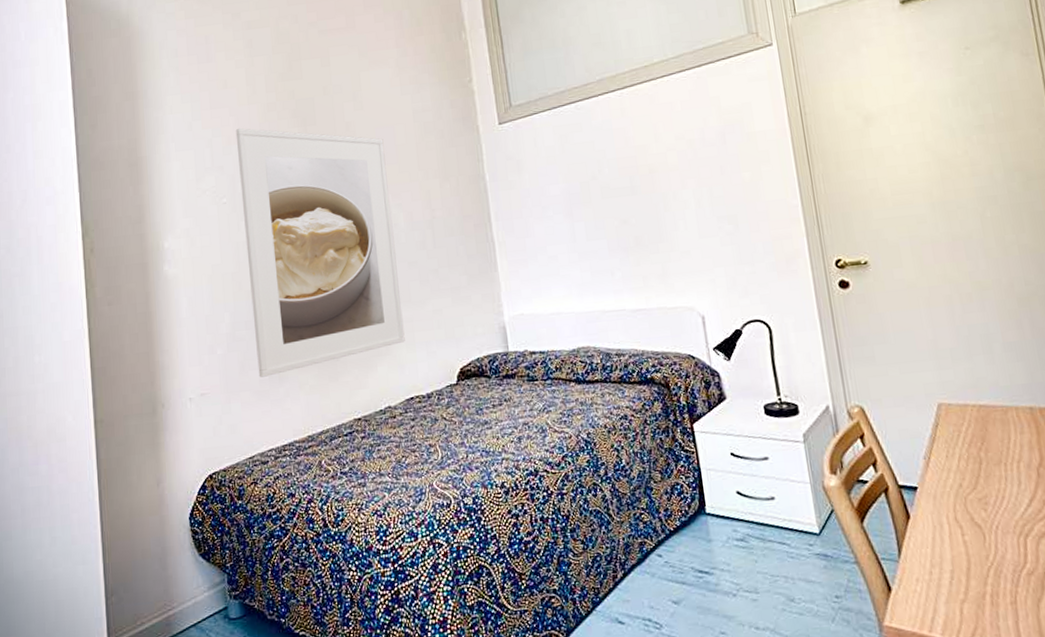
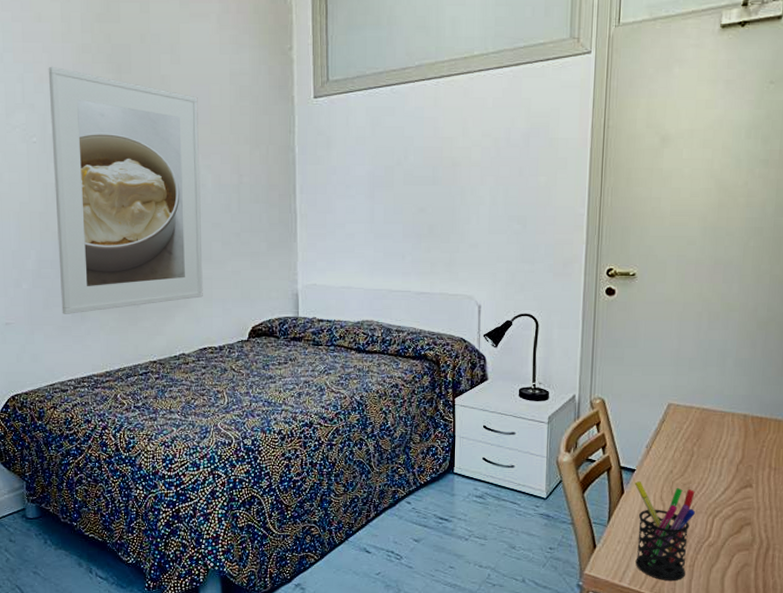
pen holder: none [920,501,1009,626] -> present [634,481,695,581]

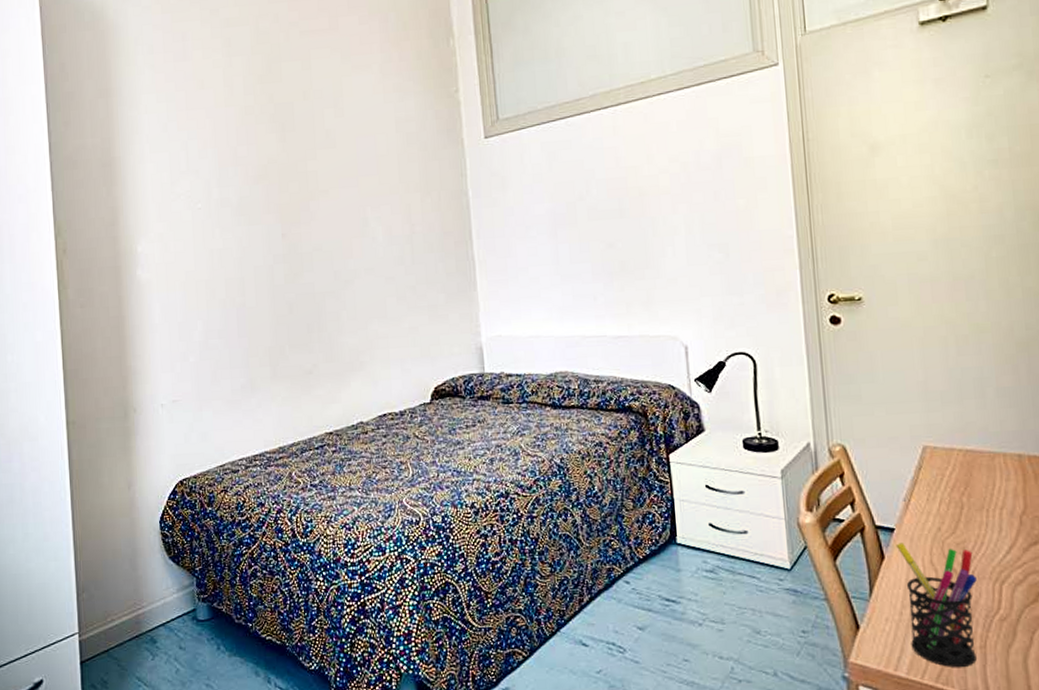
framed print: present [48,66,203,314] -> none [212,131,380,387]

